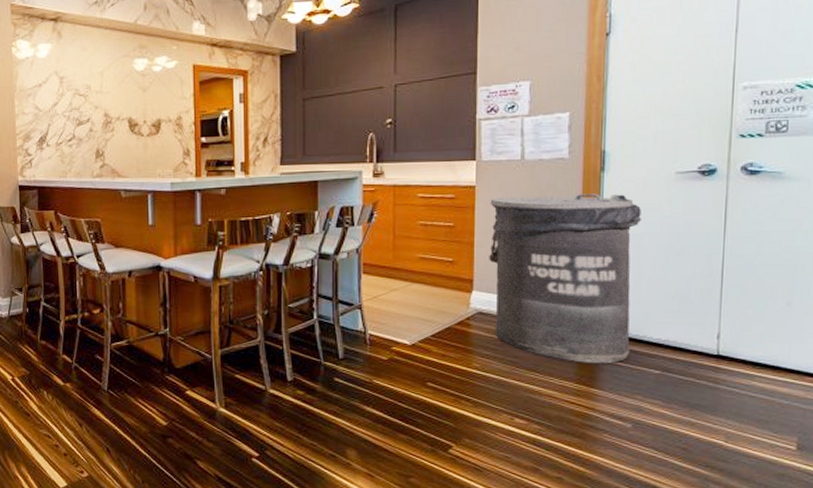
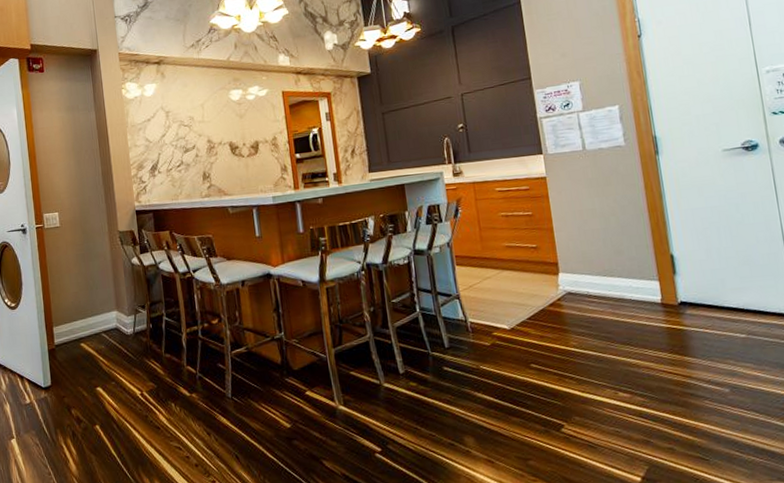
trash can: present [489,193,642,364] -> none [561,173,714,333]

